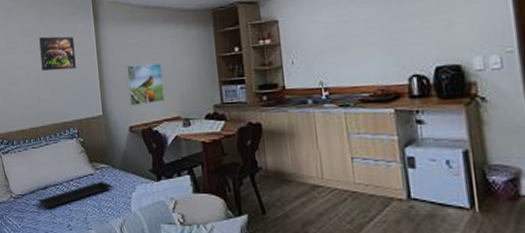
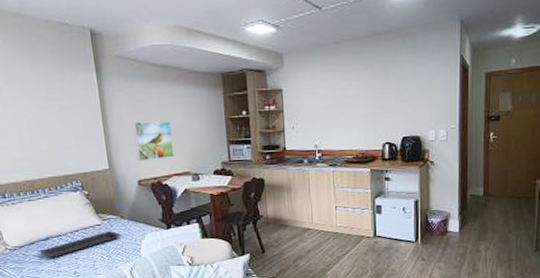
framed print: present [39,36,76,71] -> none [30,85,77,123]

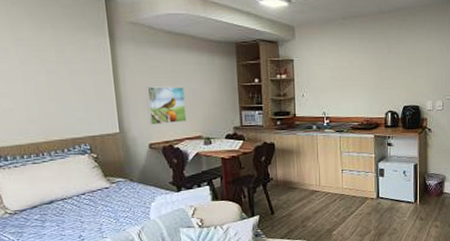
serving tray: present [39,230,122,258] -> none [42,193,131,222]

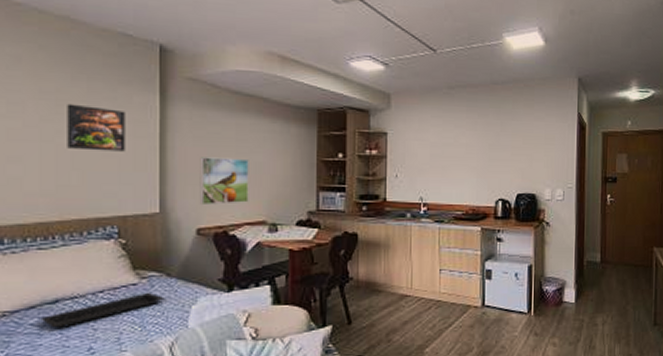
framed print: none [39,48,88,86] -> present [67,103,125,152]
serving tray: none [42,193,131,222] -> present [40,292,165,328]

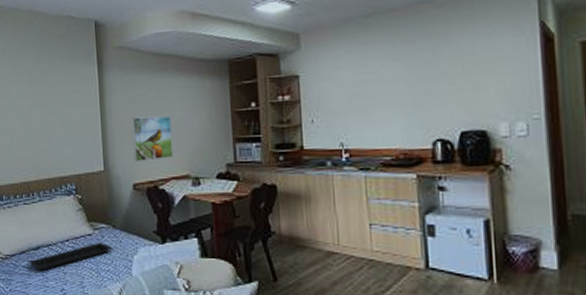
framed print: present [67,103,125,152] -> none [35,81,76,120]

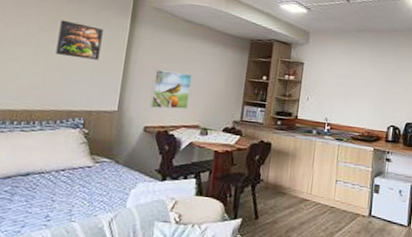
serving tray: present [29,242,113,271] -> none [13,174,111,197]
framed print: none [35,81,76,120] -> present [56,20,103,60]

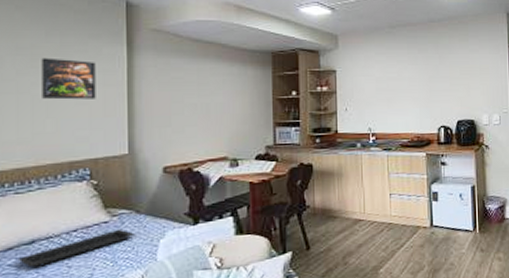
serving tray: none [13,174,111,197] -> present [17,228,134,268]
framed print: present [149,69,192,110] -> none [165,100,211,144]

